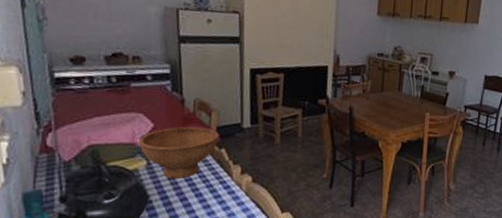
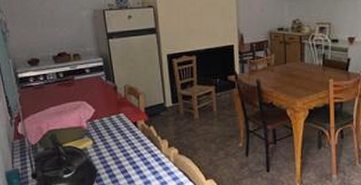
bowl: present [139,126,220,178] -> none [85,109,148,154]

